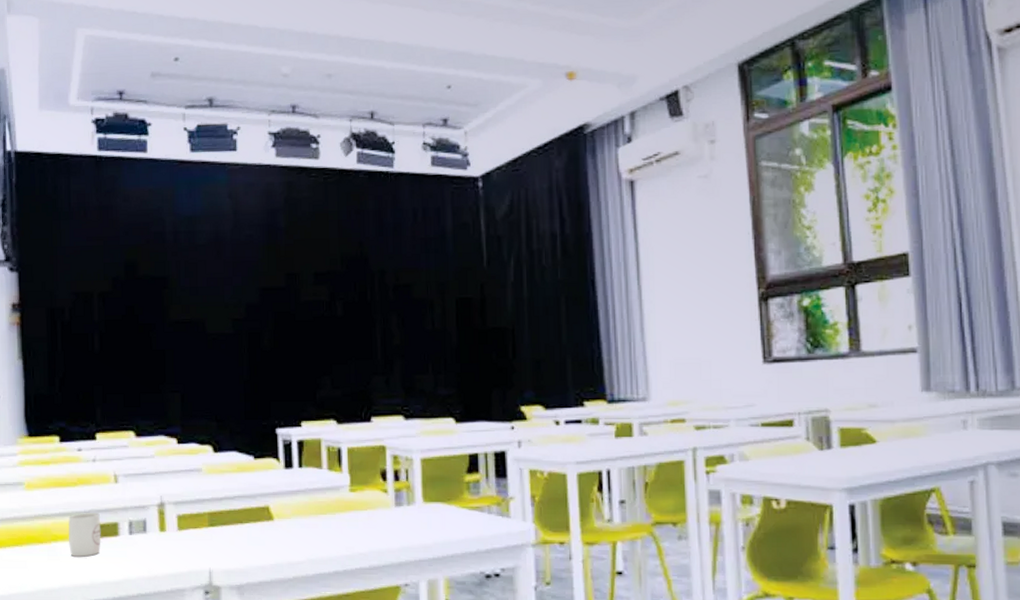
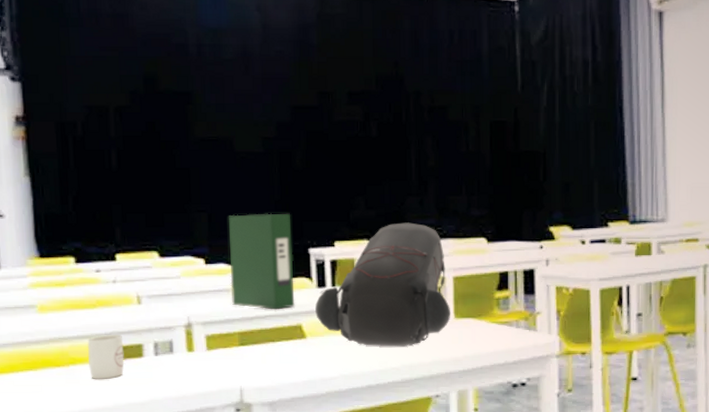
binder: none [199,393,263,489] -> present [228,213,295,309]
backpack: none [282,402,420,531] -> present [314,222,451,347]

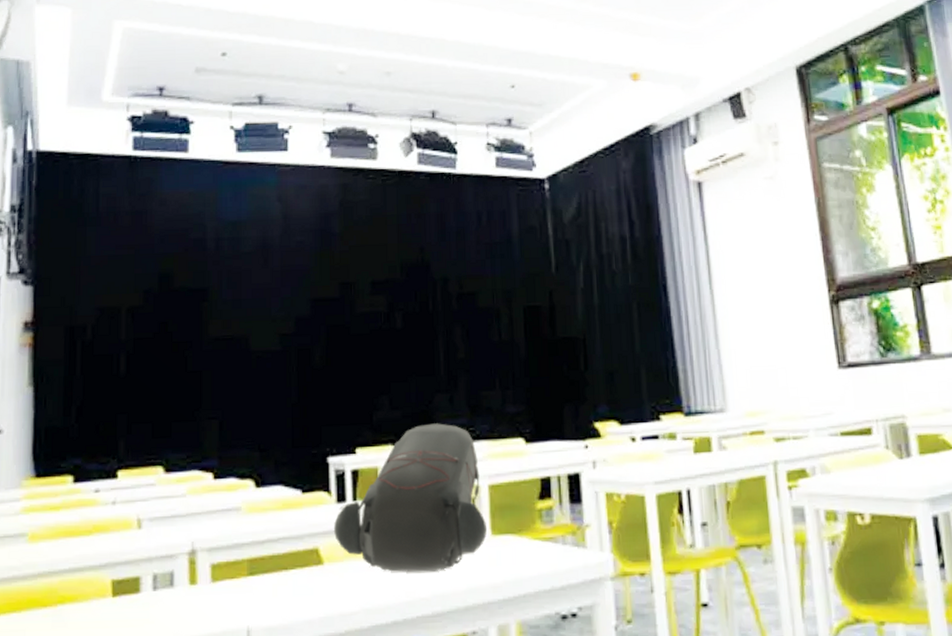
mug: present [88,335,125,380] -> none [79,566,119,623]
binder: present [228,213,295,309] -> none [240,418,311,530]

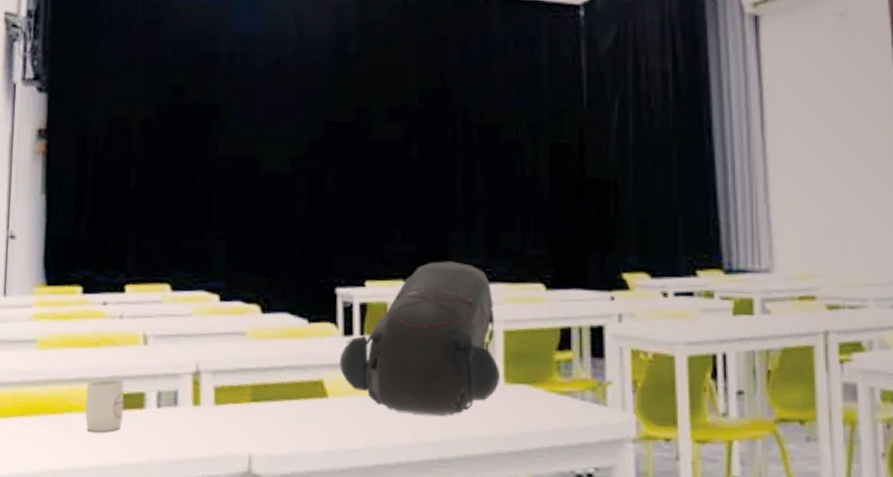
mug: none [79,566,119,623] -> present [85,379,125,433]

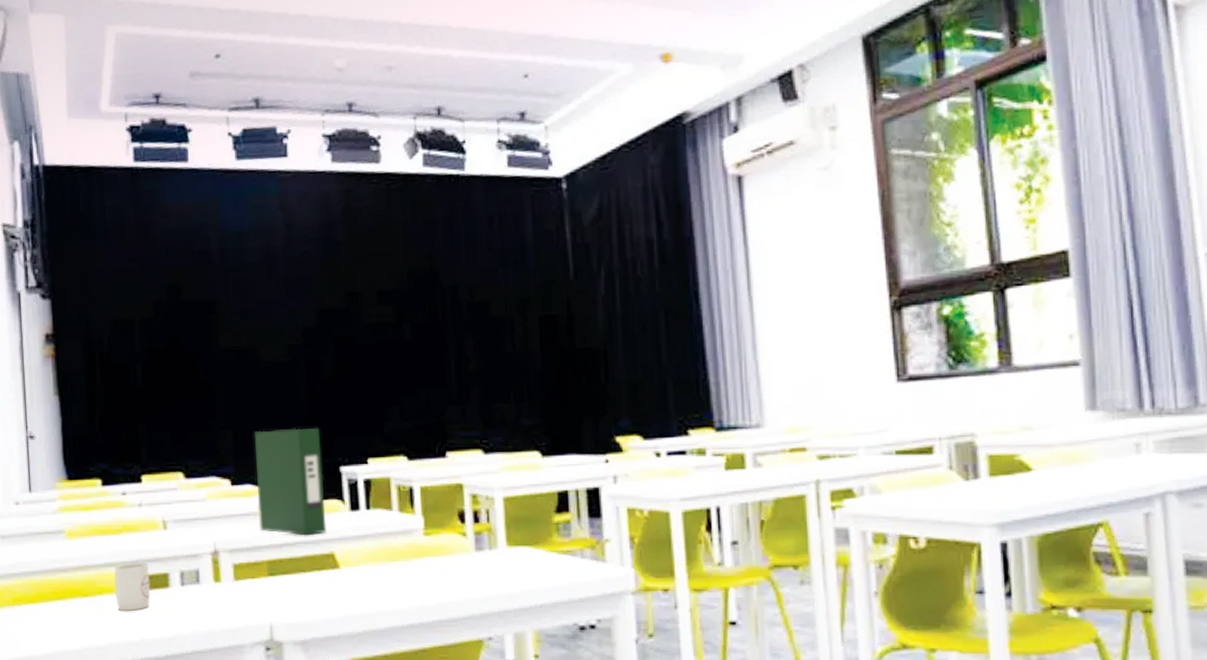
binder: none [246,244,318,359] -> present [254,428,327,535]
backpack: present [339,261,501,416] -> none [348,435,503,579]

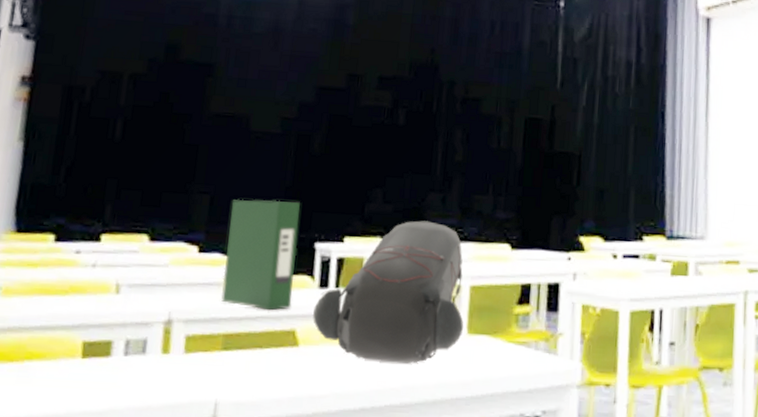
mug: present [114,563,151,612] -> none [46,327,91,381]
backpack: none [348,435,503,579] -> present [312,220,464,364]

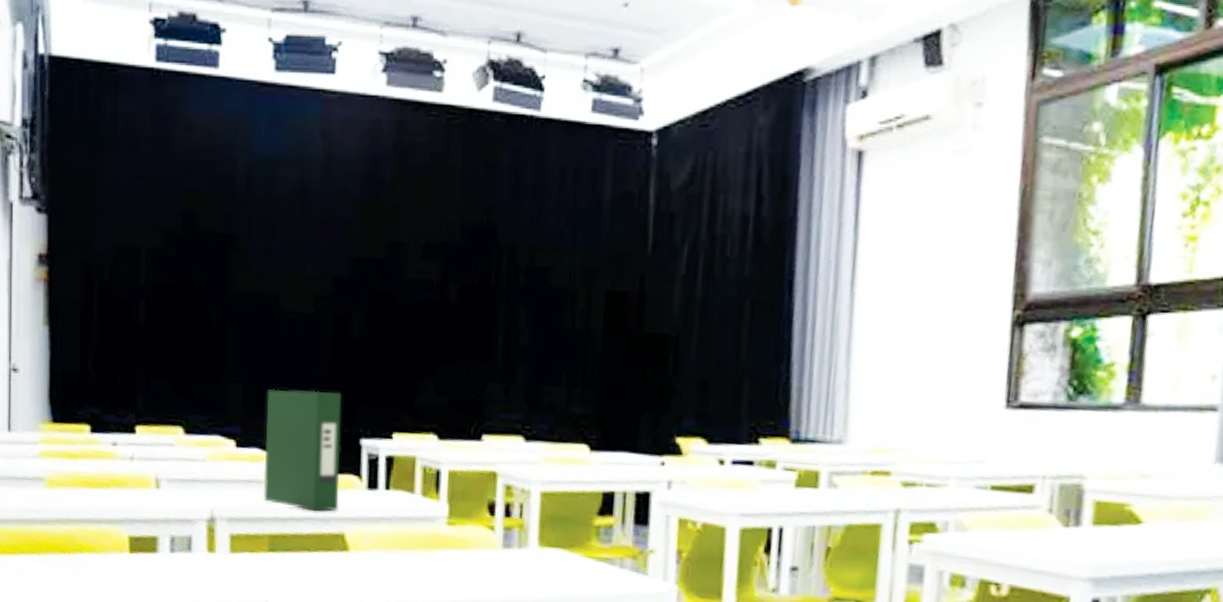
backpack: present [312,220,464,364] -> none [361,415,535,576]

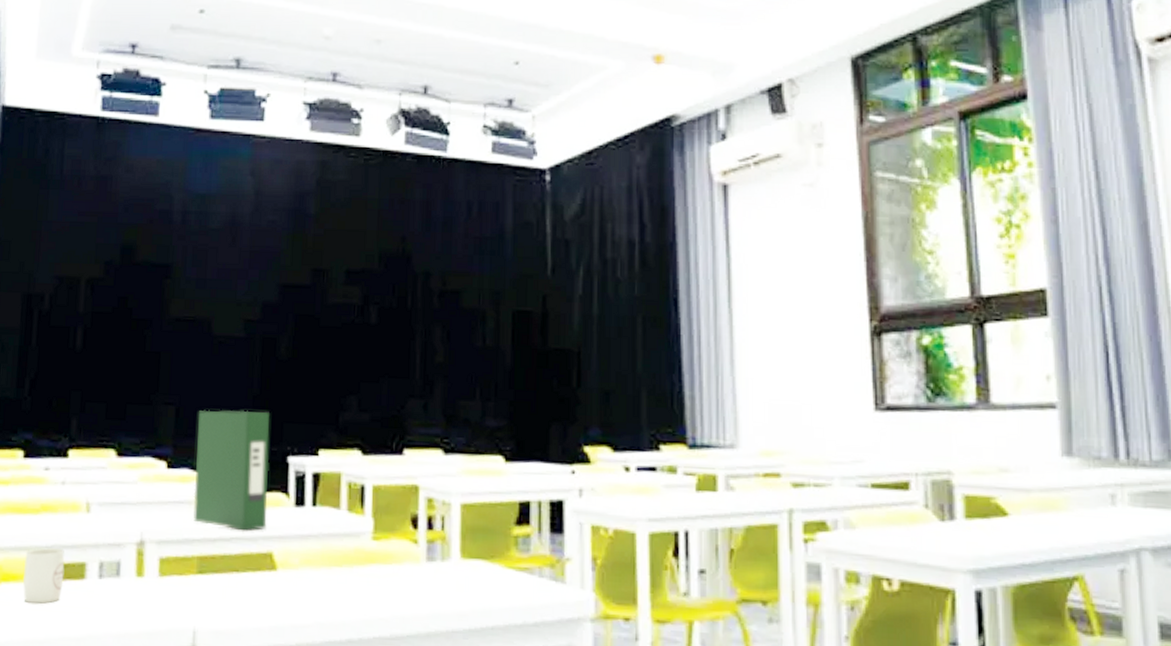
mug: none [97,521,136,575] -> present [23,548,65,605]

